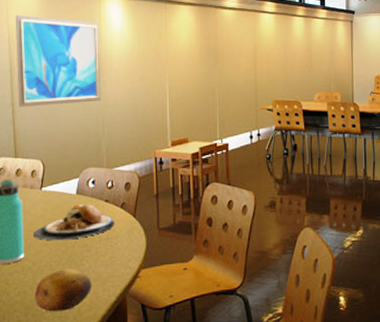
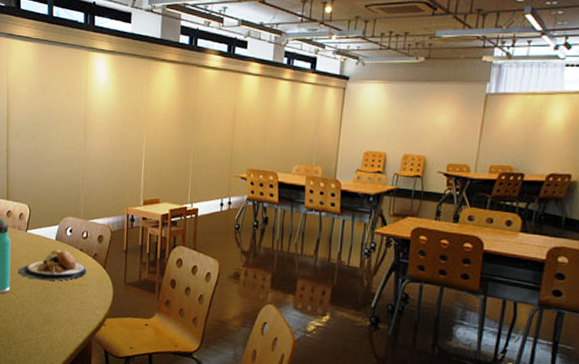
wall art: present [15,14,102,107] -> none [12,65,86,155]
fruit: present [34,269,91,312] -> none [16,306,63,344]

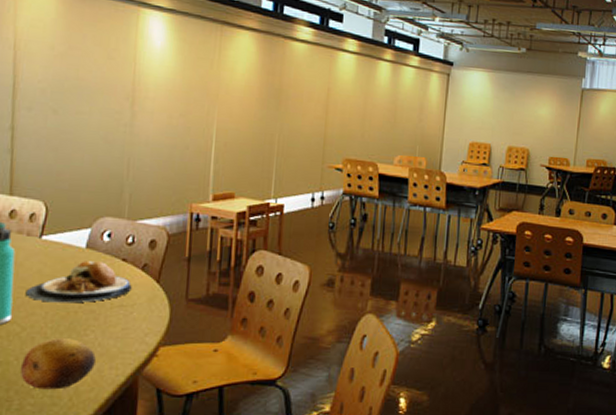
fruit: none [16,306,63,344] -> present [20,338,96,390]

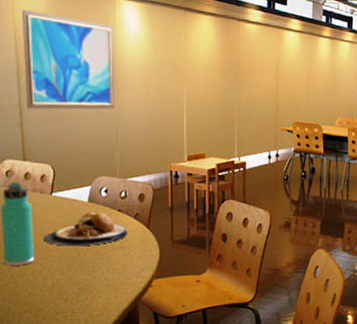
wall art: none [20,15,135,137] -> present [21,9,116,110]
fruit: present [20,338,96,390] -> none [45,274,103,315]

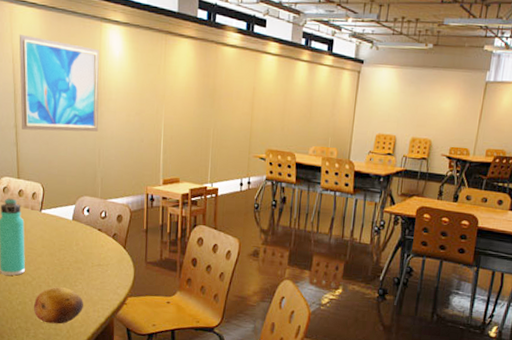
plate: present [43,212,127,246] -> none [33,230,106,261]
fruit: none [45,274,103,315] -> present [33,287,83,324]

